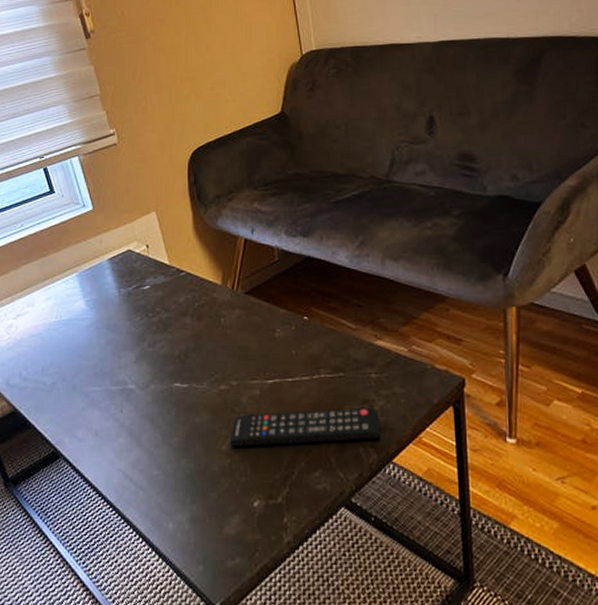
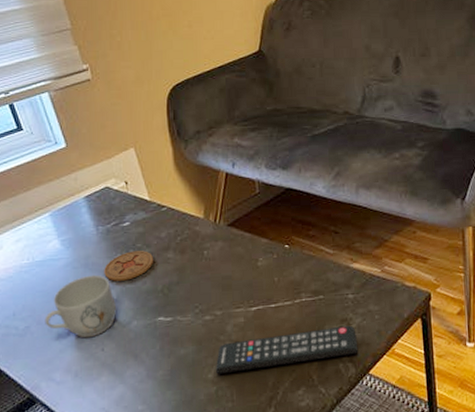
mug: none [69,336,136,398] -> present [44,275,117,338]
coaster: none [125,315,172,344] -> present [104,251,154,281]

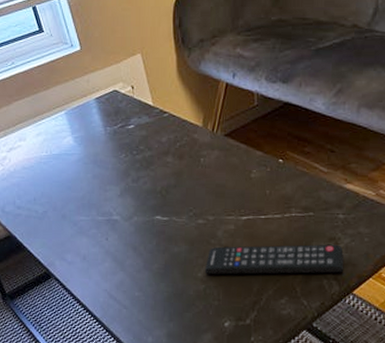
mug: present [44,275,117,338] -> none [59,171,120,227]
coaster: present [104,251,154,281] -> none [110,153,155,179]

